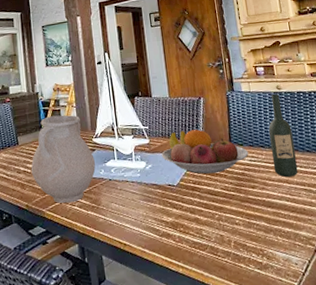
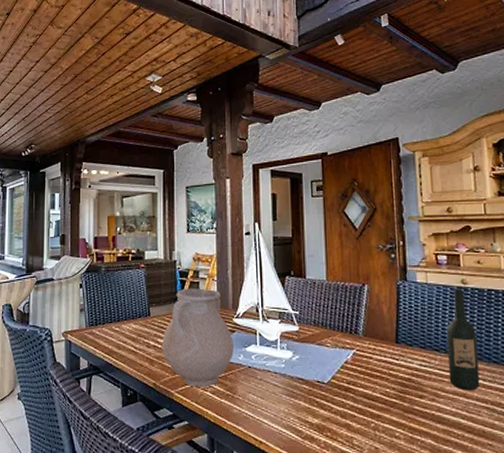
fruit bowl: present [162,129,249,175] -> none [312,321,419,375]

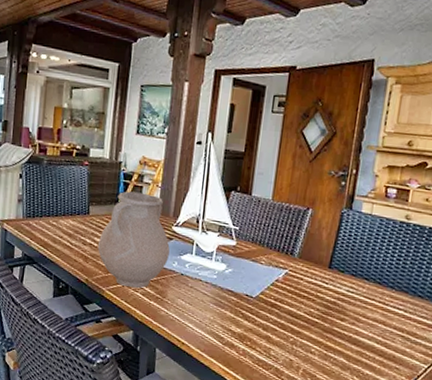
wine bottle: present [446,288,480,391] -> none [372,223,409,320]

